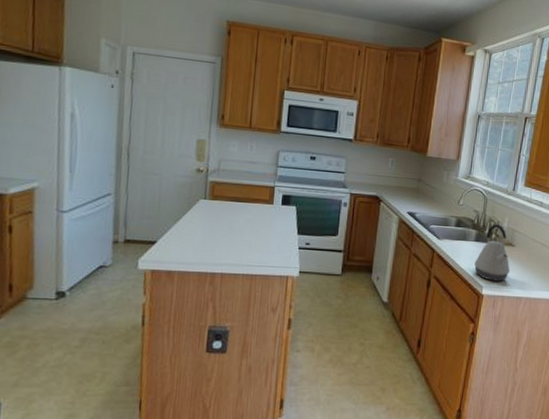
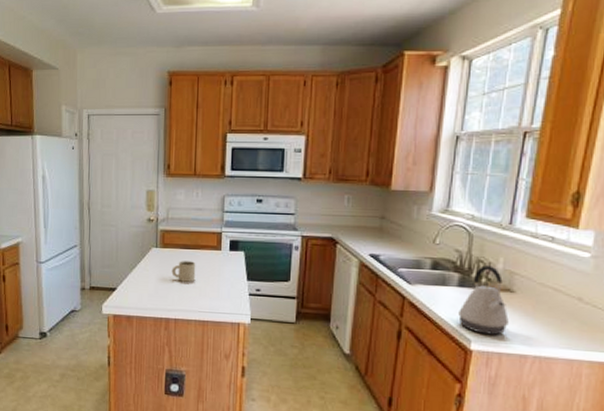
mug: none [220,214,247,235] -> present [171,261,196,282]

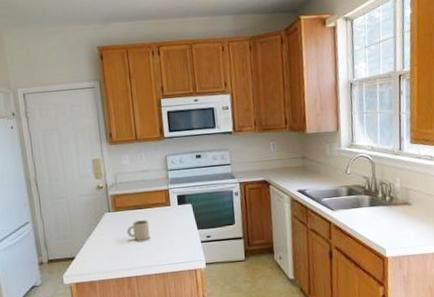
kettle: present [458,265,509,335] -> none [373,186,411,243]

